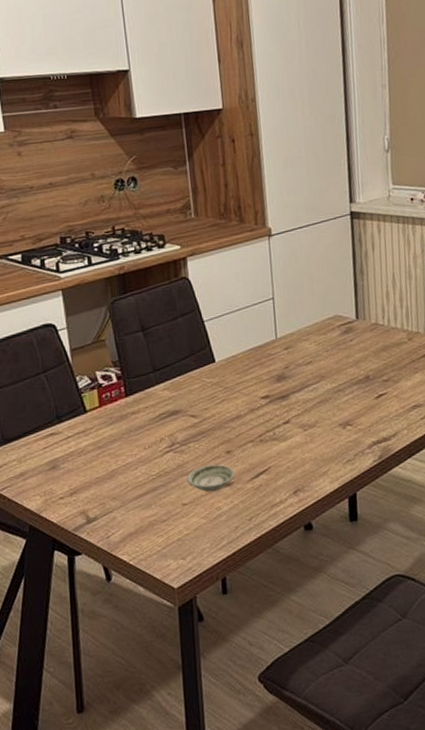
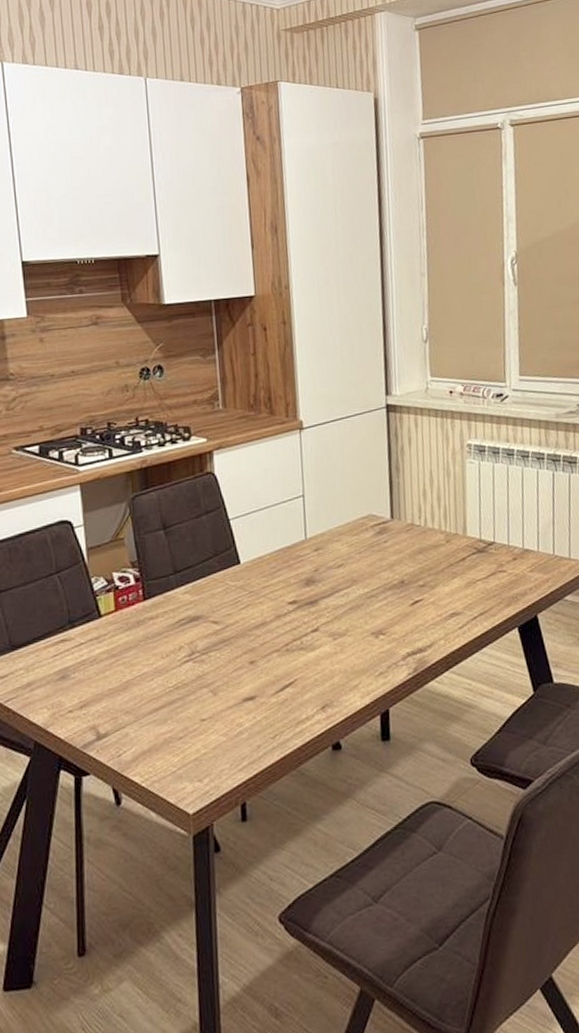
saucer: present [187,464,235,492] -> none [207,675,258,707]

